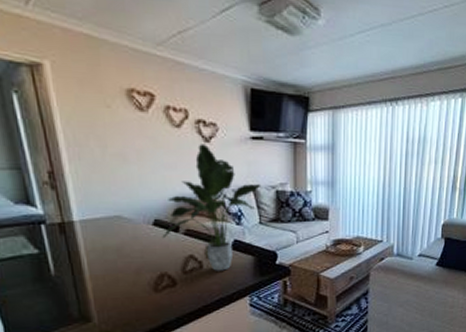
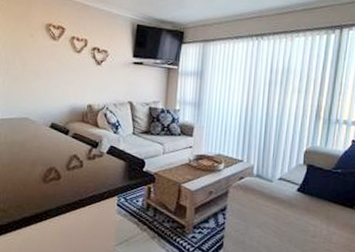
potted plant: present [162,144,262,271] -> none [55,66,138,172]

